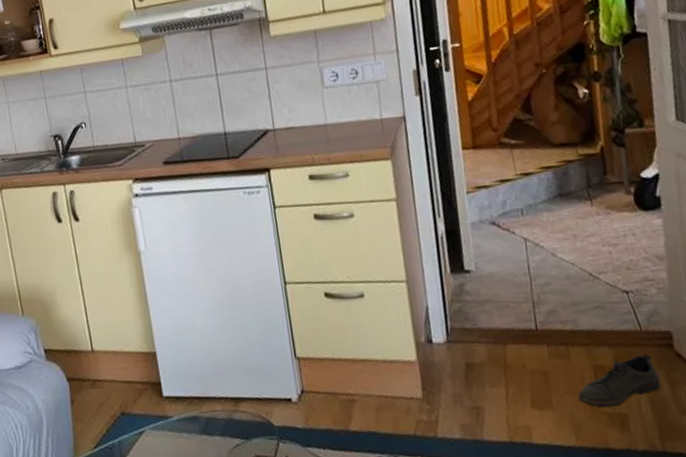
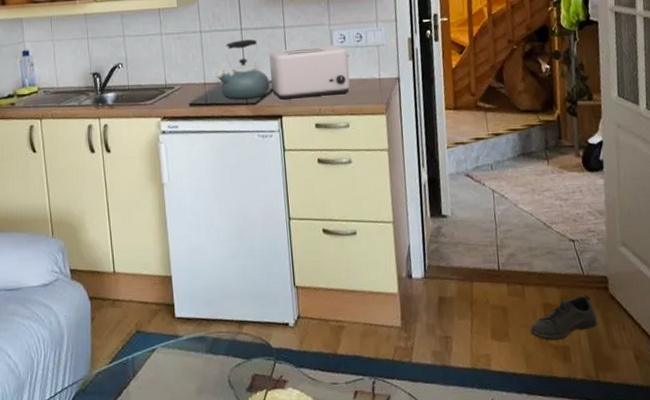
kettle: none [189,85,254,155] -> present [214,39,270,100]
toaster: none [250,84,347,151] -> present [269,44,350,100]

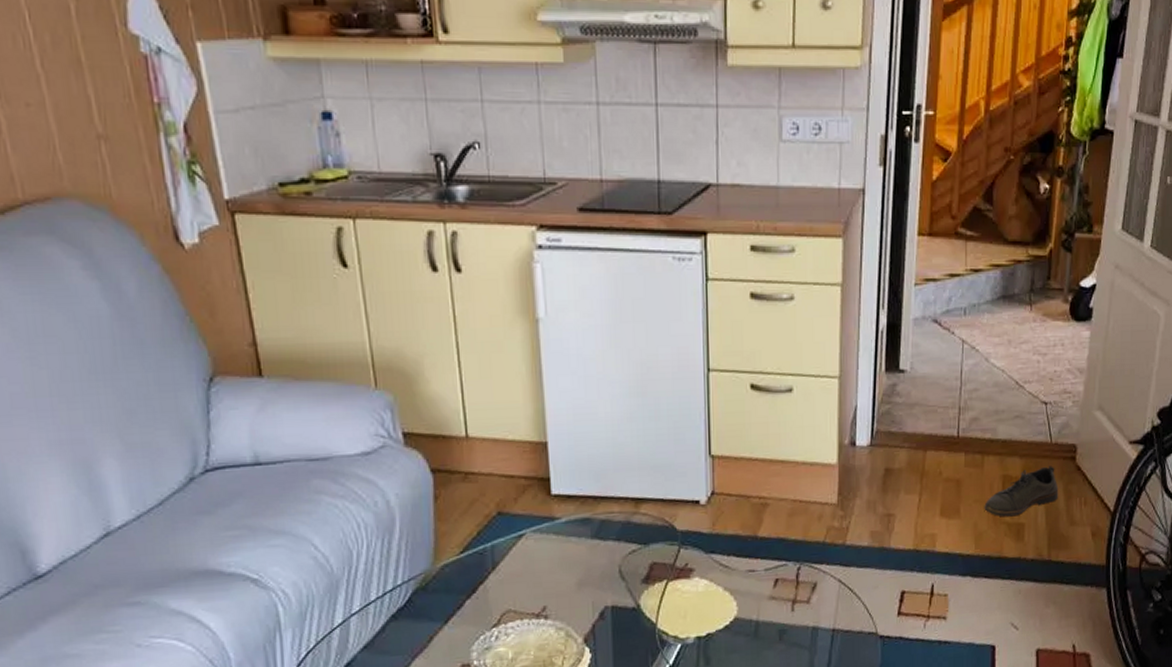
kettle: present [214,39,270,100] -> none [615,120,692,207]
toaster: present [269,44,350,100] -> none [694,136,802,209]

